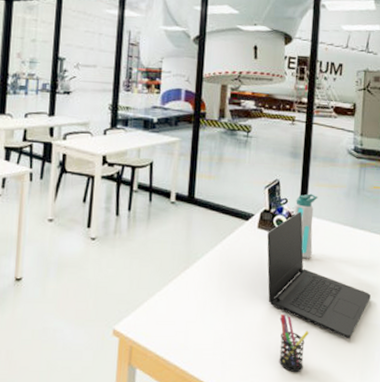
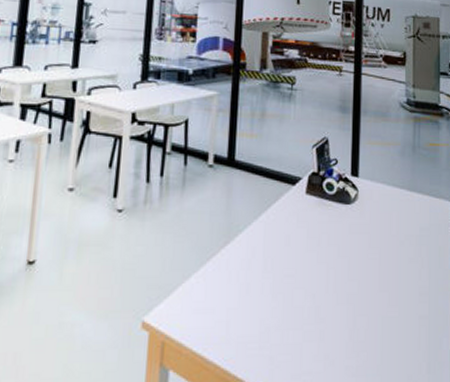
laptop: present [267,211,371,338] -> none [317,173,434,323]
pen holder: present [279,313,309,373] -> none [334,295,367,368]
water bottle: present [294,193,318,259] -> none [345,153,371,229]

